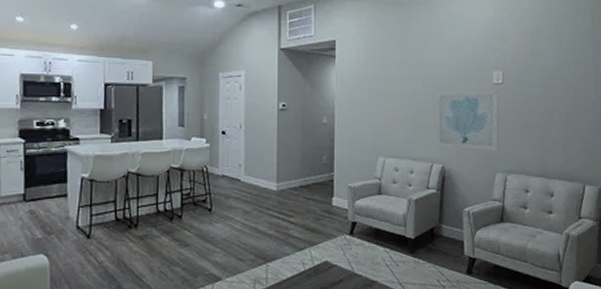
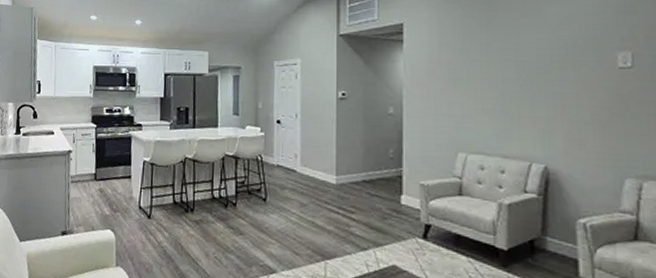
wall art: present [435,90,499,151] -> none [534,75,629,151]

